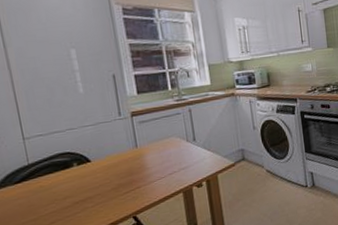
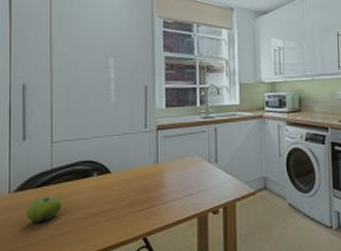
fruit: none [9,189,47,217] -> present [26,195,62,223]

